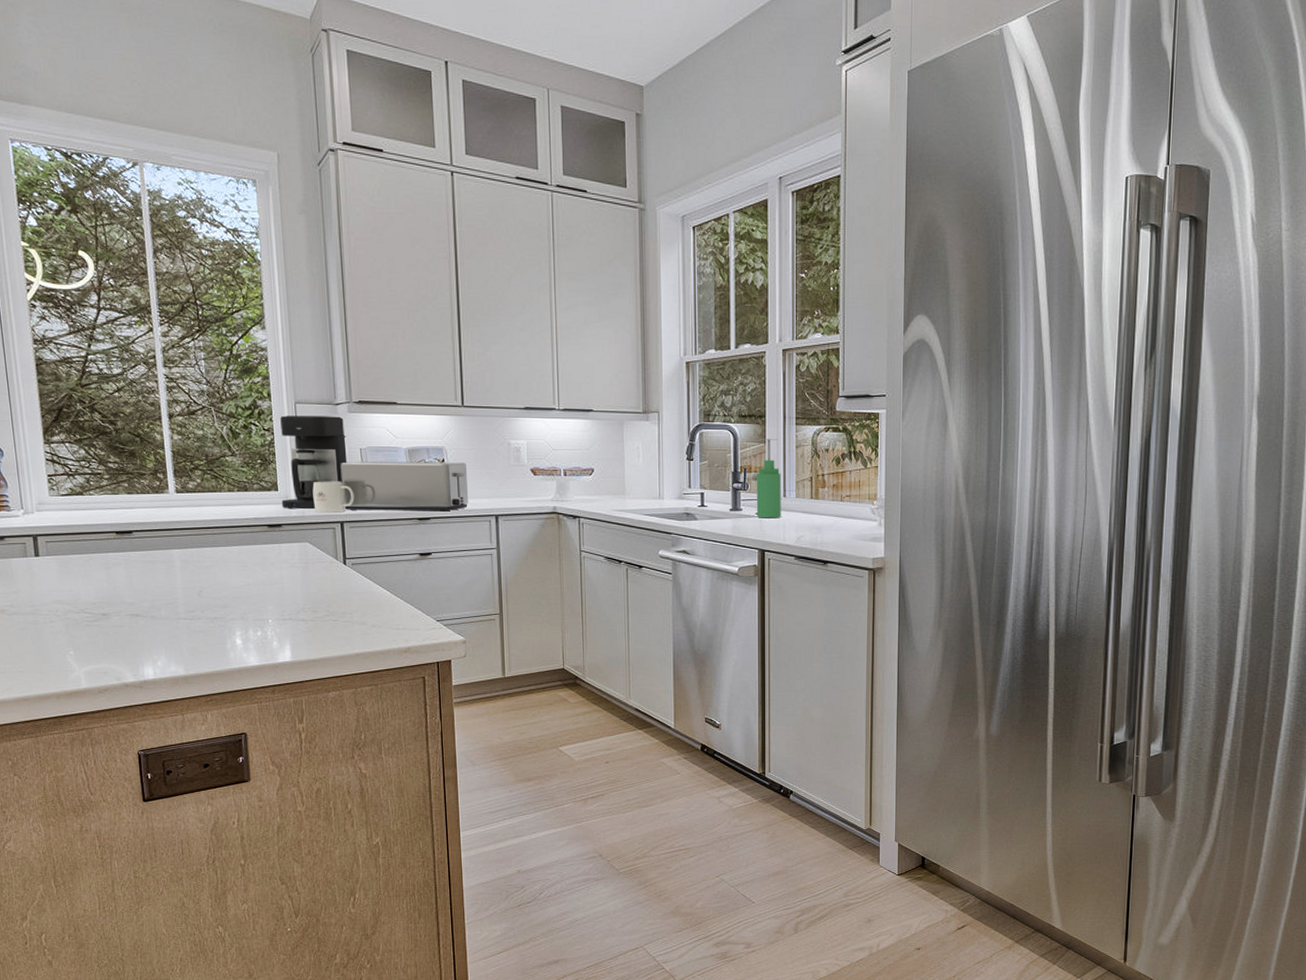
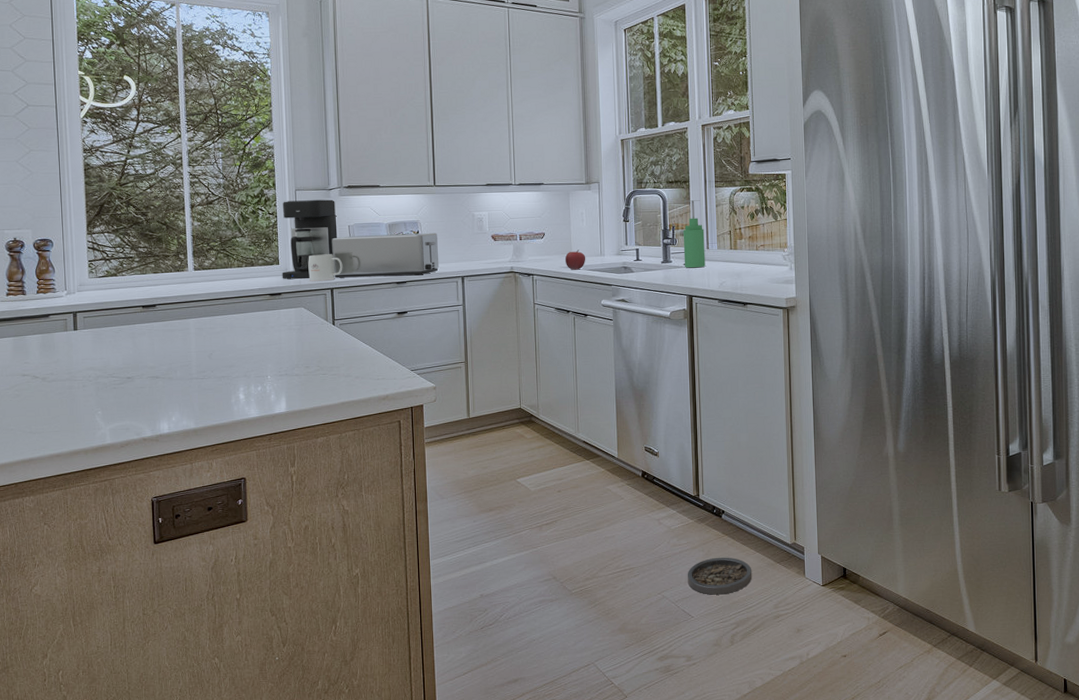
fruit: none [617,490,642,514] -> present [565,249,586,270]
pet bowl: none [749,840,821,880] -> present [687,557,752,595]

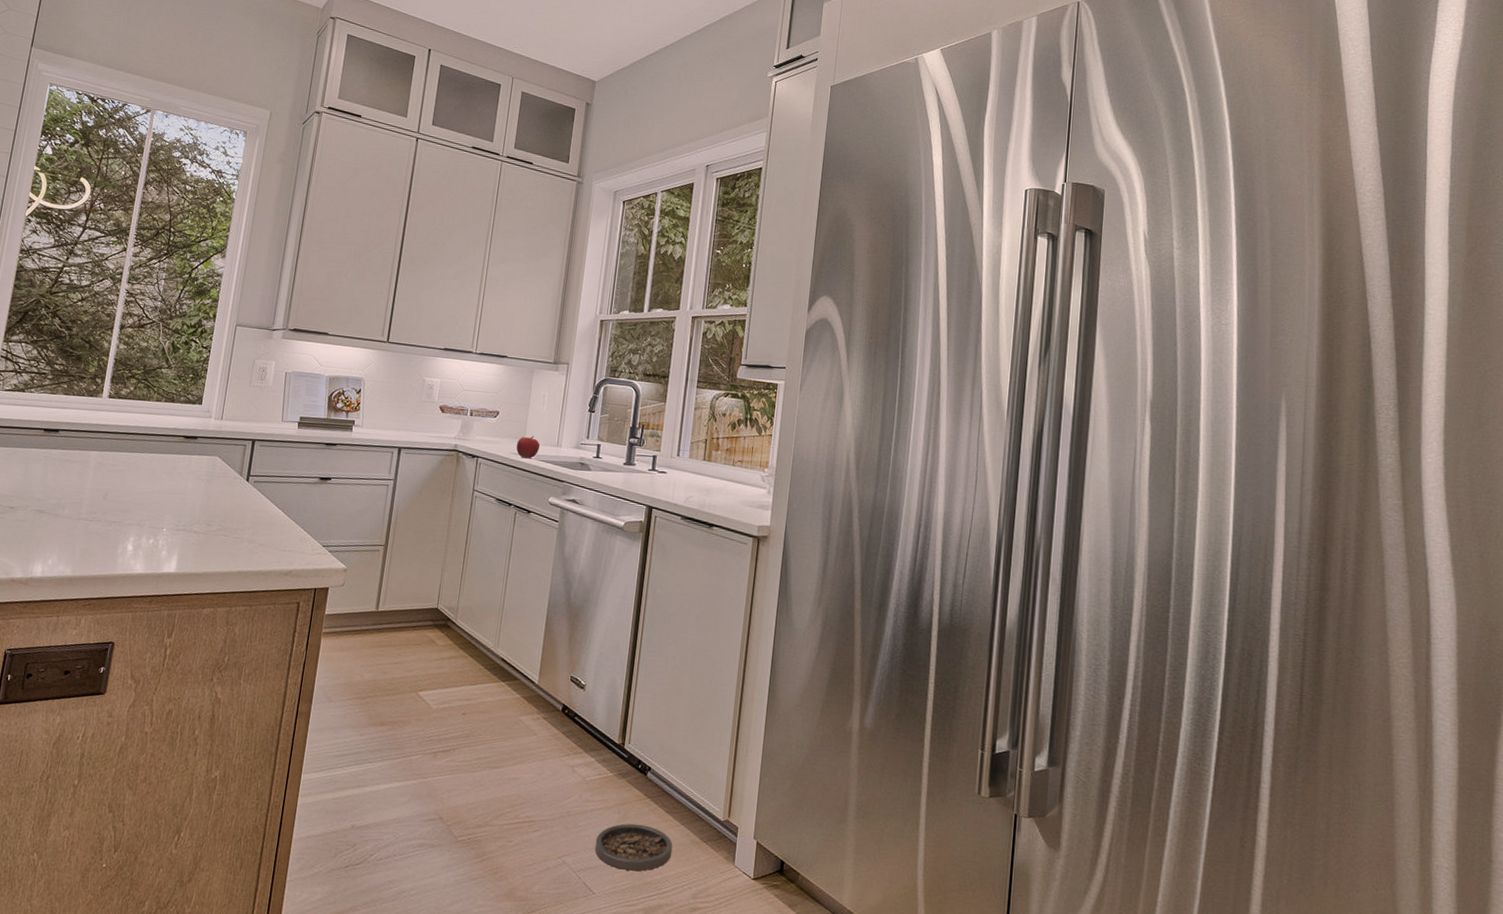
coffee maker: present [282,199,338,280] -> none [202,335,277,425]
mug: present [308,254,343,282] -> none [231,399,271,431]
toaster: present [332,233,440,278] -> none [259,383,381,439]
soap dispenser: present [683,200,706,268] -> none [648,398,678,477]

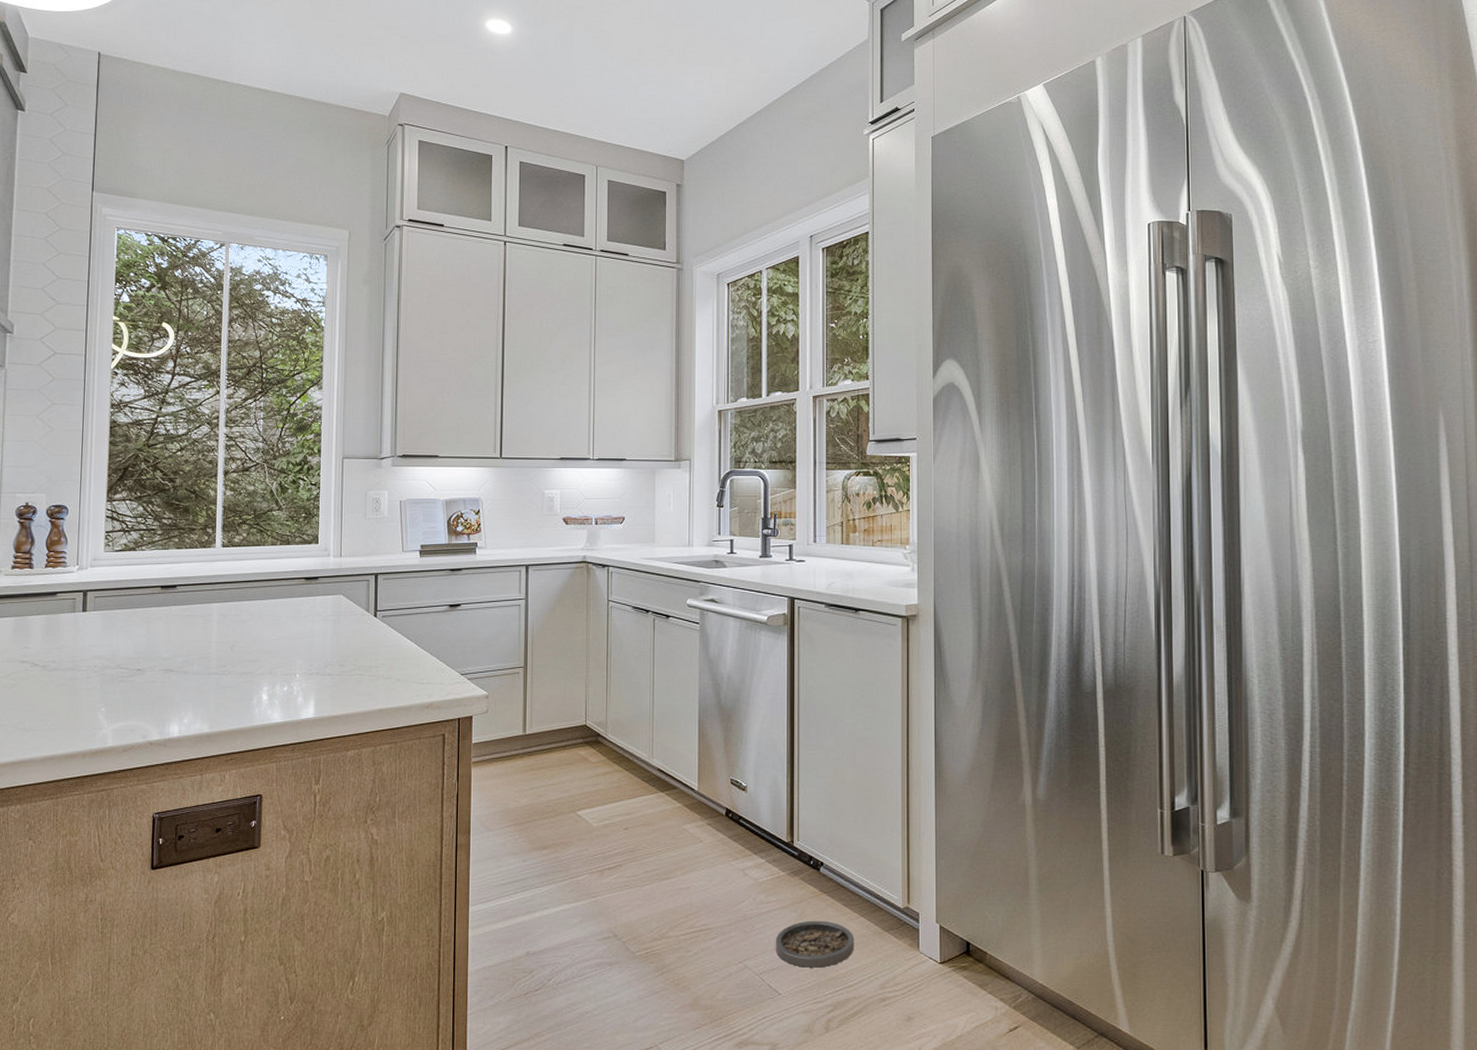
fruit: present [516,436,540,459] -> none [646,538,671,562]

